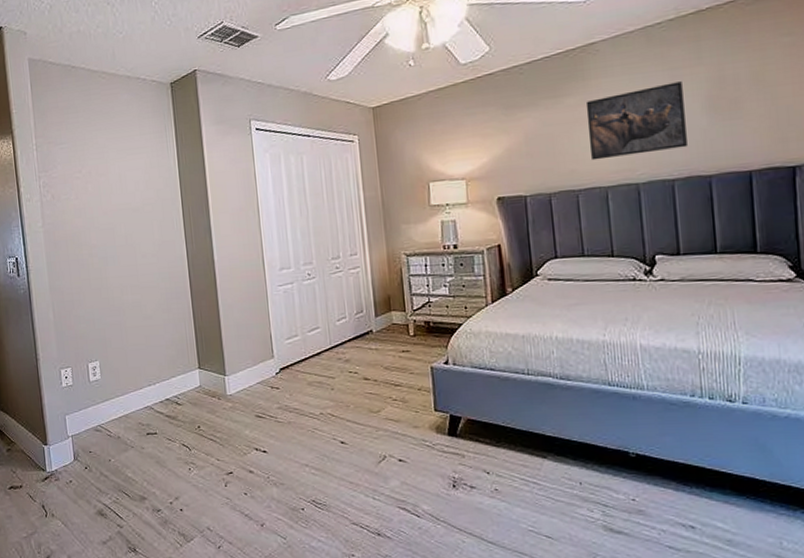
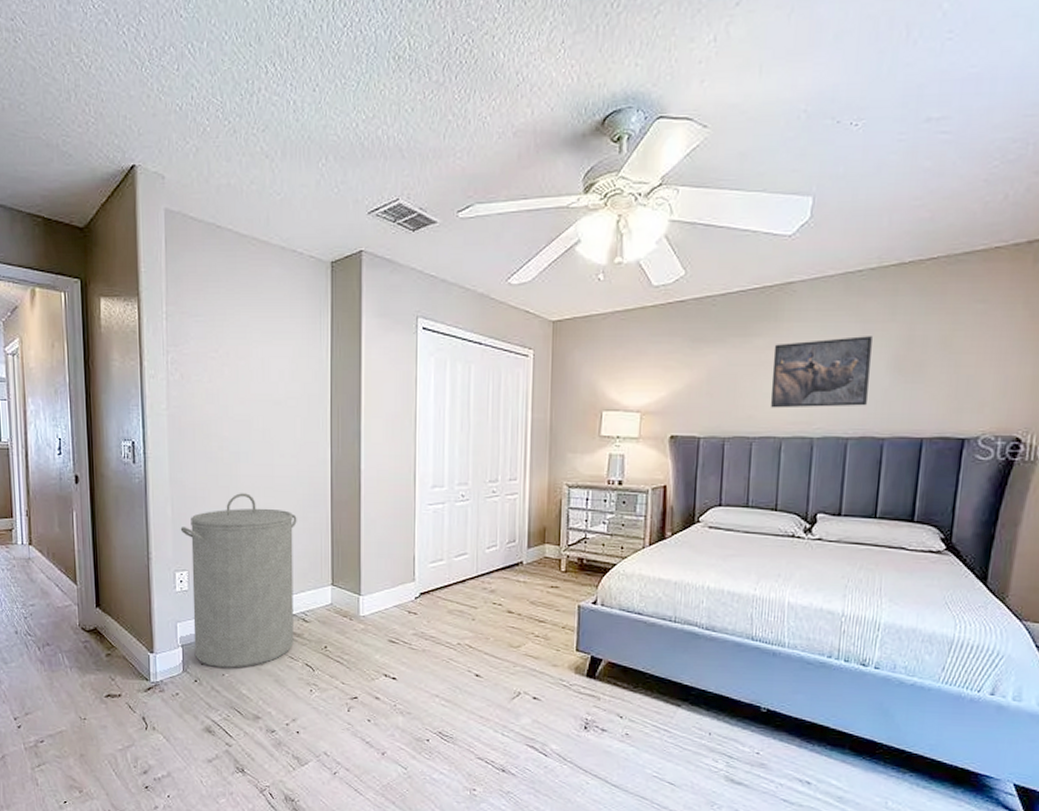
laundry hamper: none [62,293,170,454] -> present [180,493,297,668]

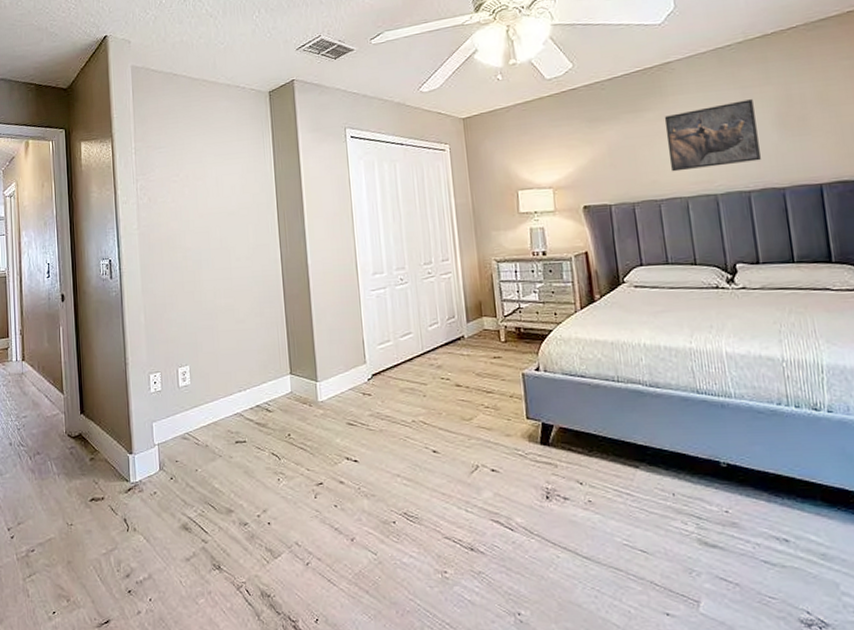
laundry hamper: present [180,493,297,668] -> none [152,296,260,463]

